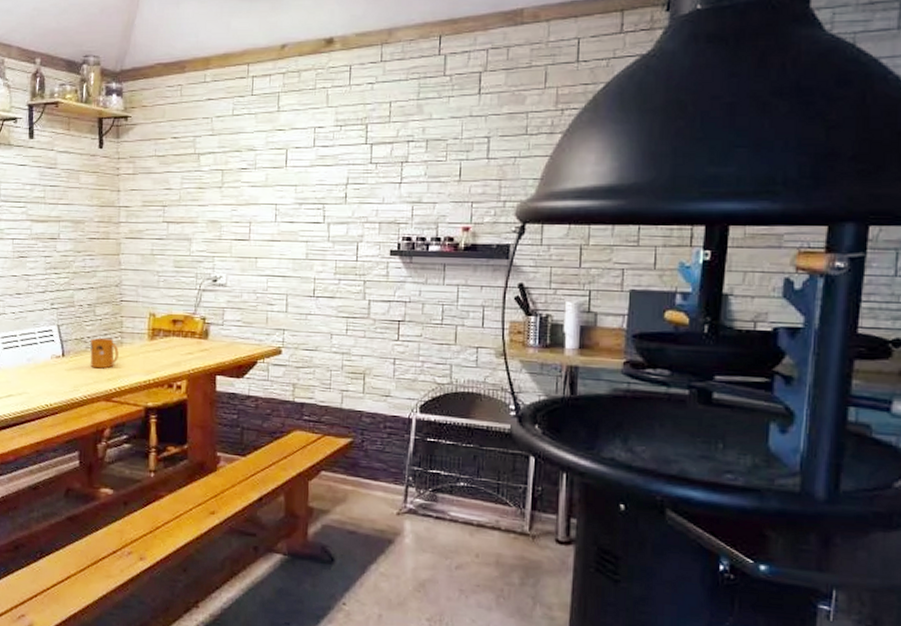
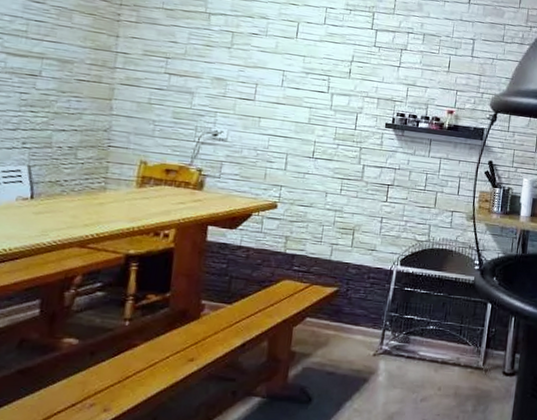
mug: present [90,337,119,369] -> none [65,181,101,214]

